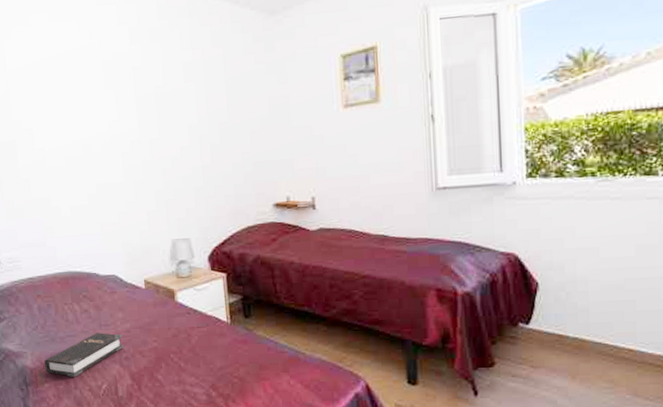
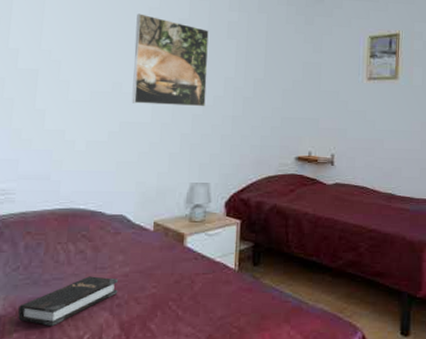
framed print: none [92,68,174,164] -> present [131,13,209,107]

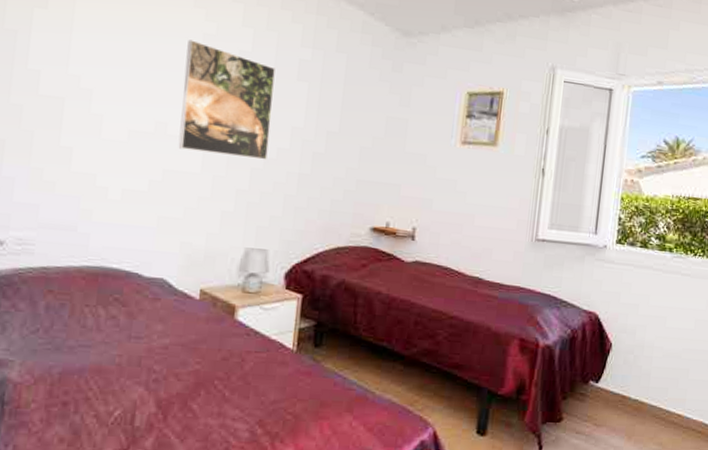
hardback book: present [18,276,119,327] -> none [36,345,157,399]

